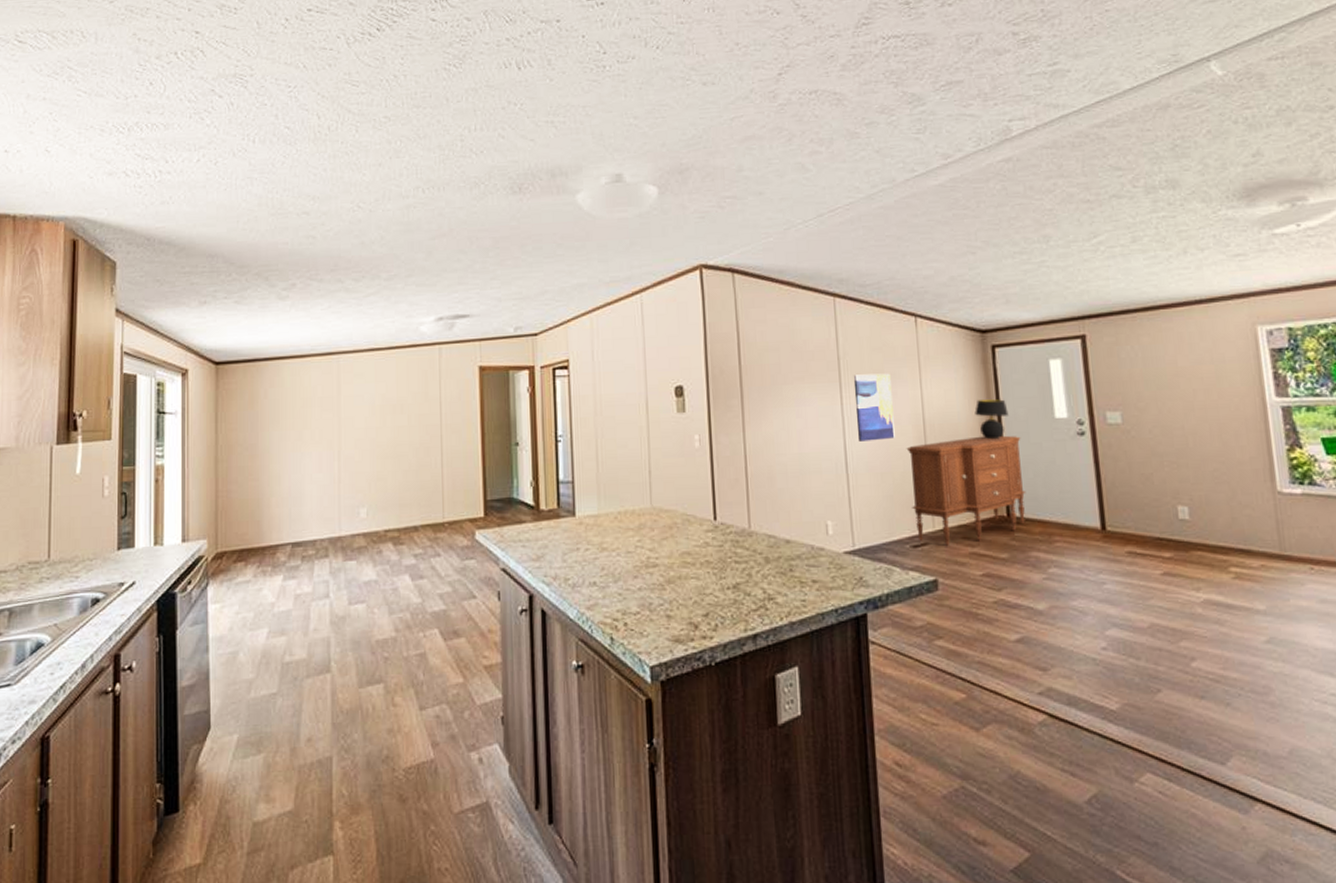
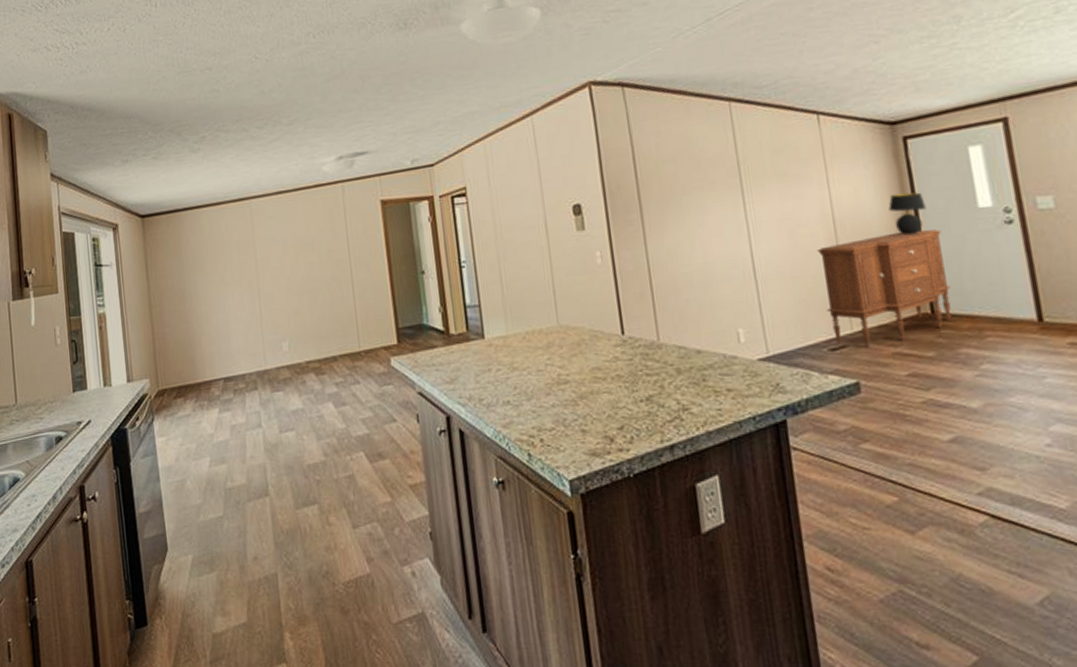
wall art: present [853,373,895,441] -> none [755,174,804,247]

